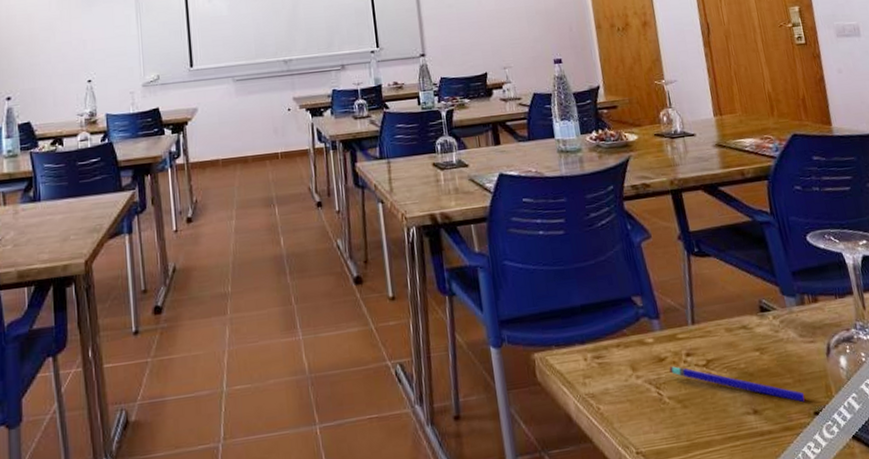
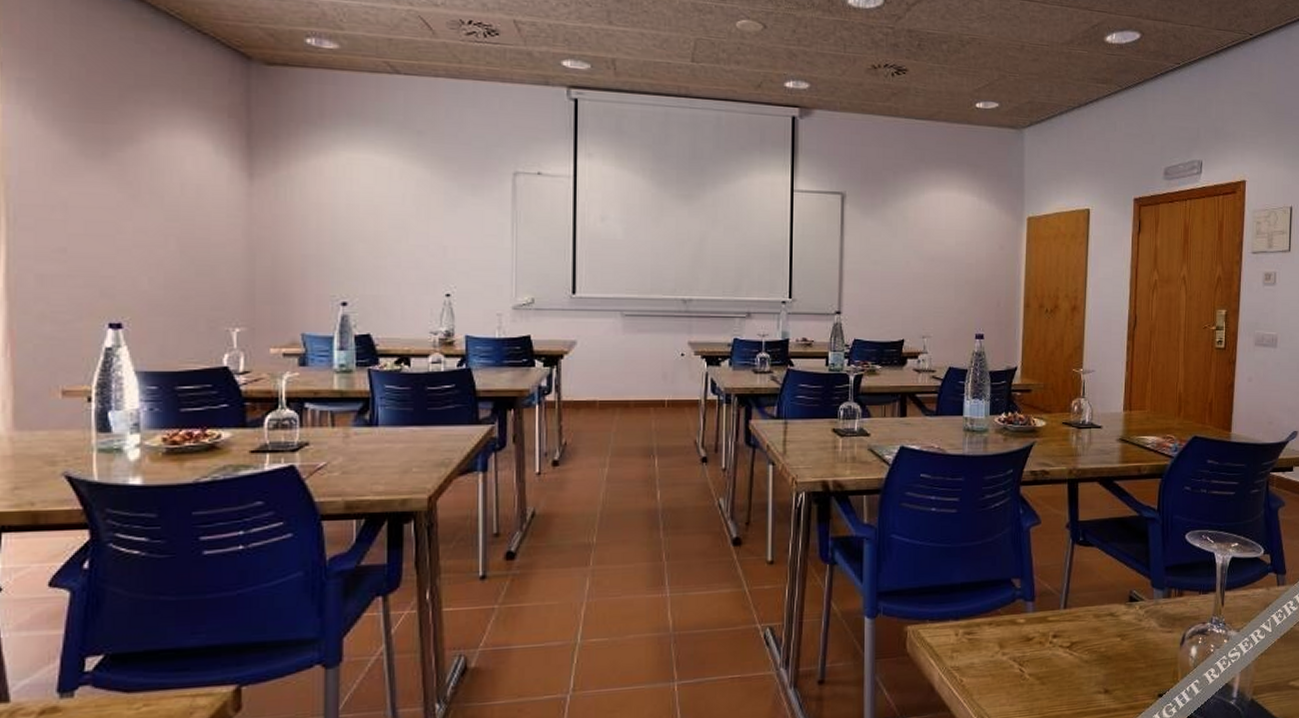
pen: present [669,366,806,403] -> none [1035,646,1153,686]

